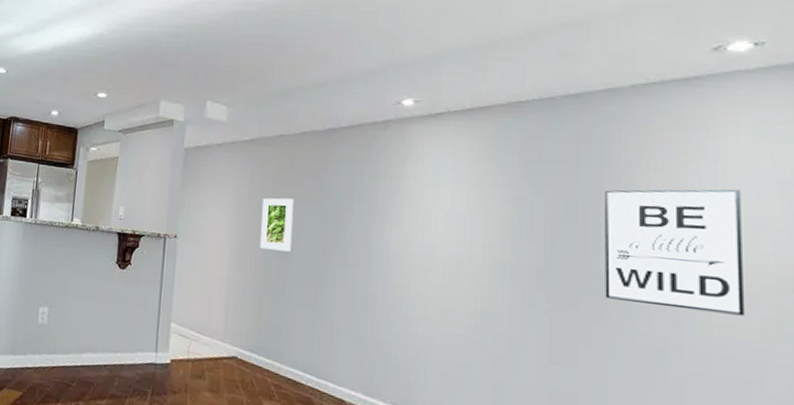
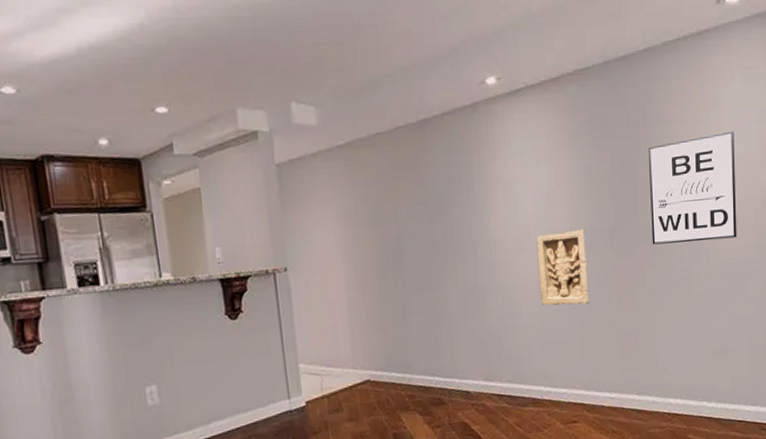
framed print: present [260,198,295,252] -> none [368,203,405,263]
stone relief: none [443,257,511,345] -> present [536,229,590,306]

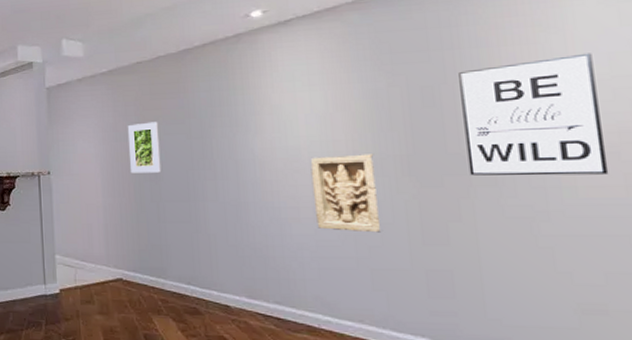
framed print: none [368,203,405,263] -> present [127,122,162,173]

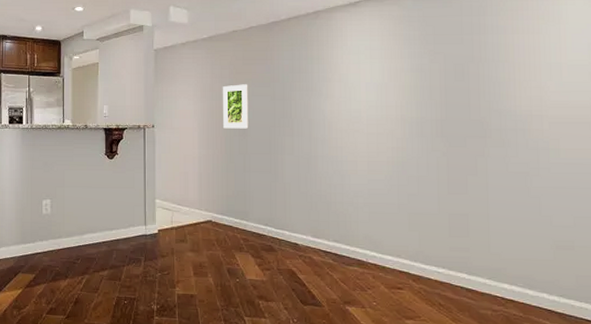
stone relief: present [310,154,382,233] -> none [368,118,418,183]
wall art: present [458,53,609,176] -> none [483,43,582,140]

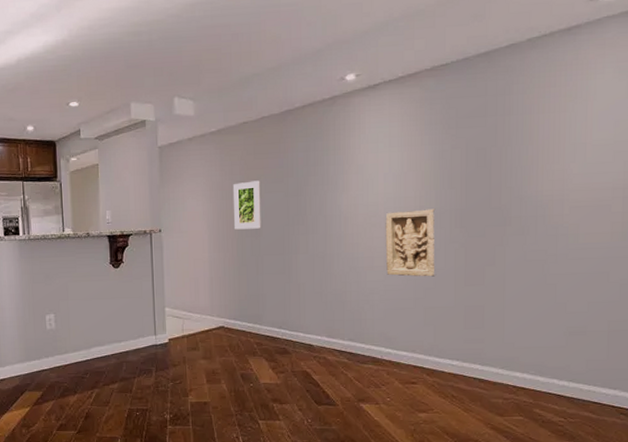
stone relief: none [368,118,418,183] -> present [385,209,436,277]

